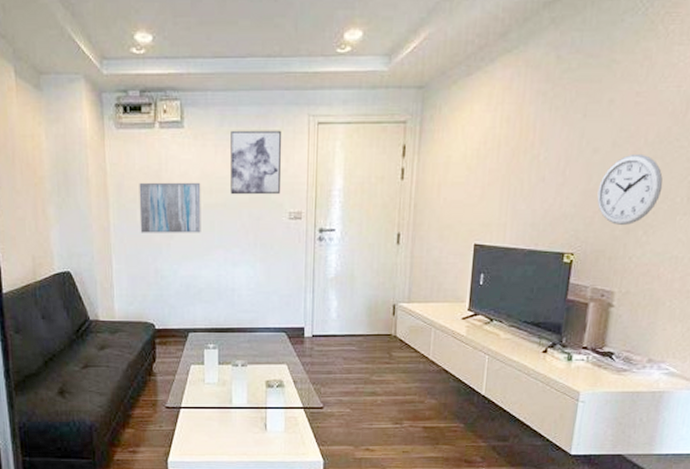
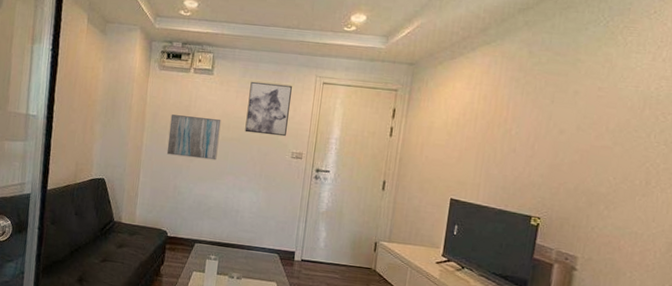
wall clock: present [597,153,663,226] -> none [562,138,623,199]

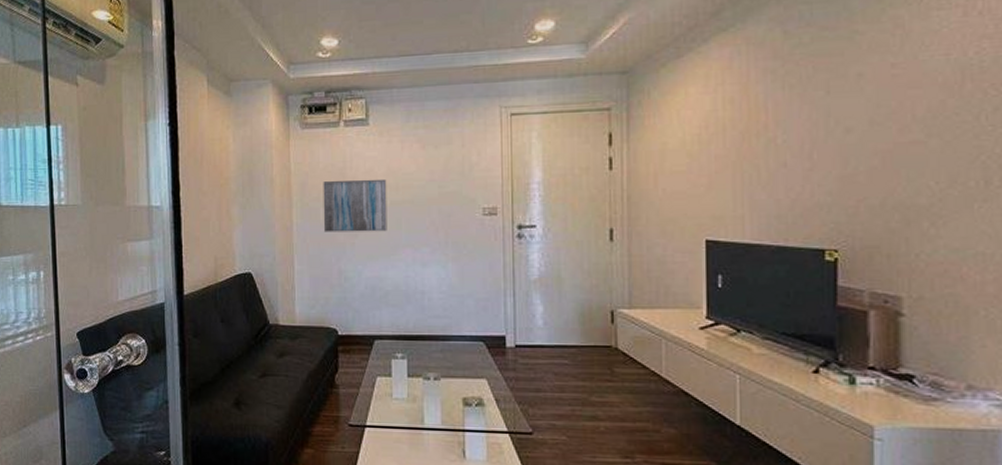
wall art: present [245,81,293,137] -> none [417,123,473,191]

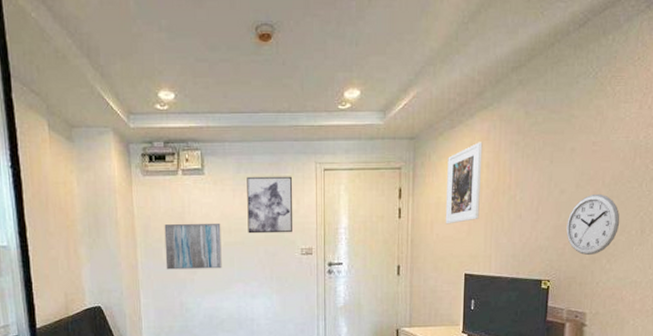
wall art: none [417,123,473,191] -> present [247,176,293,234]
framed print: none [673,72,724,177] -> present [445,142,483,224]
wall clock: none [859,131,947,217] -> present [566,193,620,256]

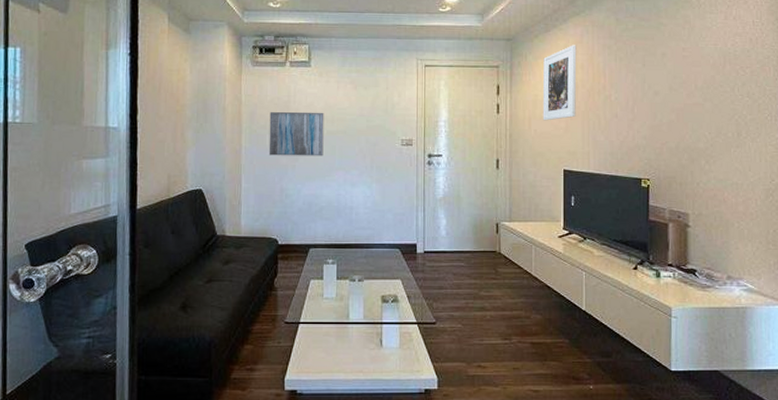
wall art: present [247,176,293,234] -> none [350,70,395,124]
wall clock: present [566,193,620,256] -> none [663,96,716,156]

